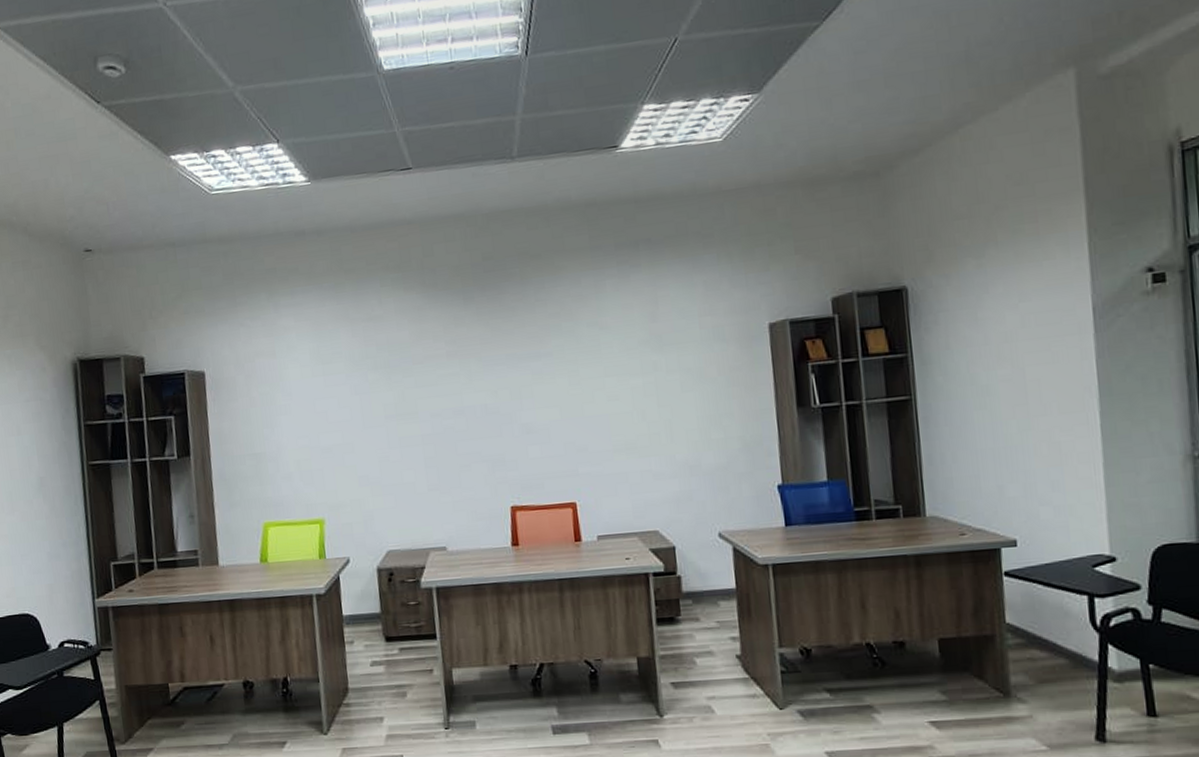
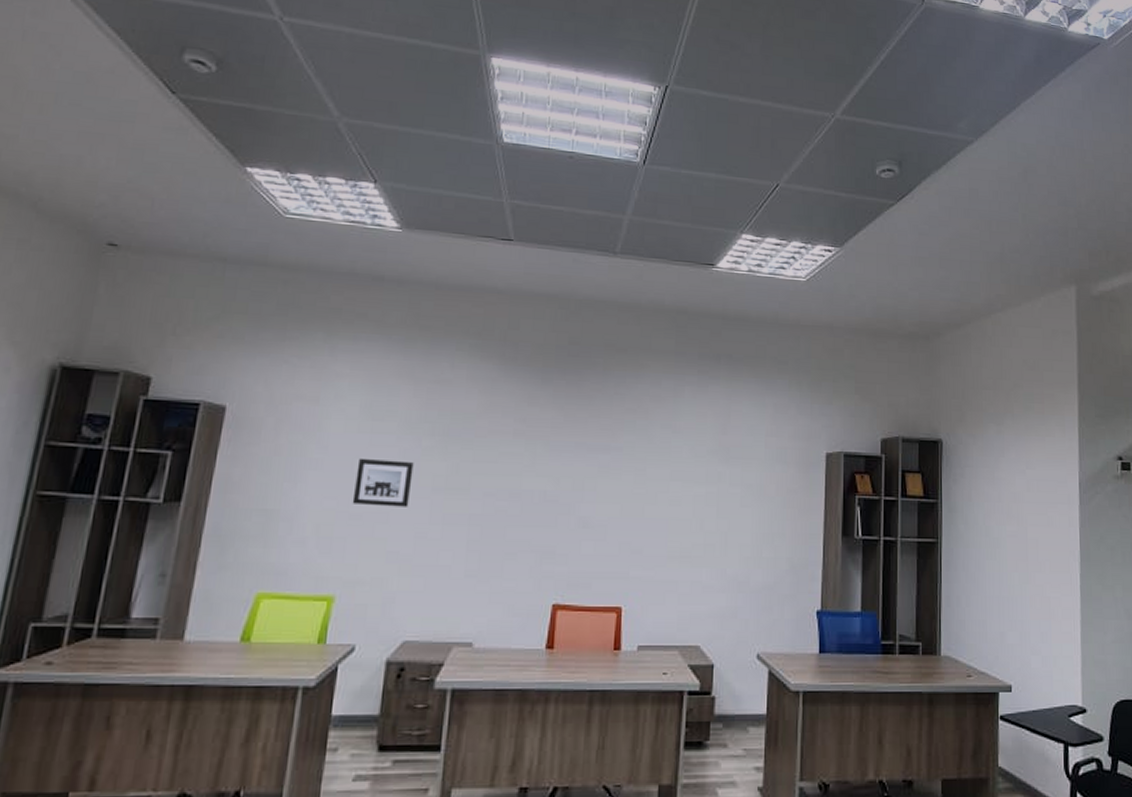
wall art: none [318,396,368,440] -> present [352,458,414,507]

